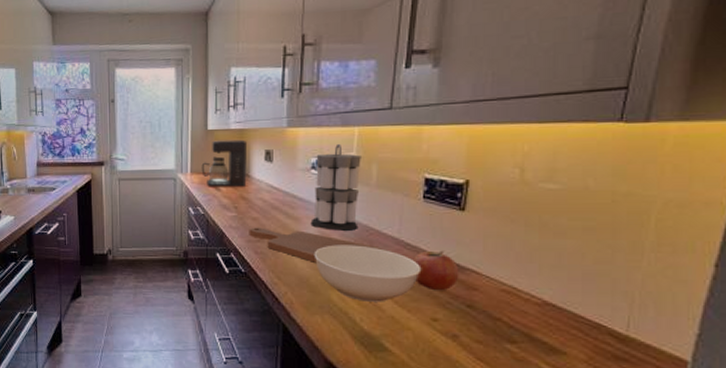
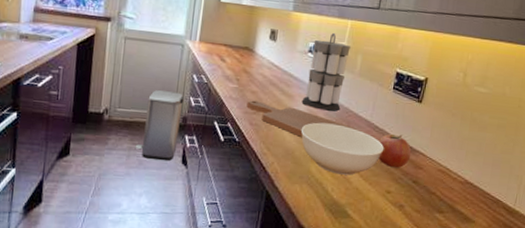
pedal bin: none [140,227,182,297] -> present [135,90,184,161]
coffee maker: present [201,139,248,188] -> none [210,13,256,62]

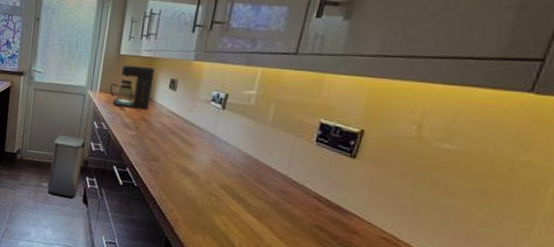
coffee maker: none [210,13,256,62] -> present [109,64,155,111]
cutting board: present [246,100,356,137] -> none [145,147,269,187]
bowl: present [300,122,384,175] -> none [203,173,305,232]
spice rack: present [301,32,351,111] -> none [204,80,261,163]
fruit: present [378,134,412,168] -> none [297,191,342,230]

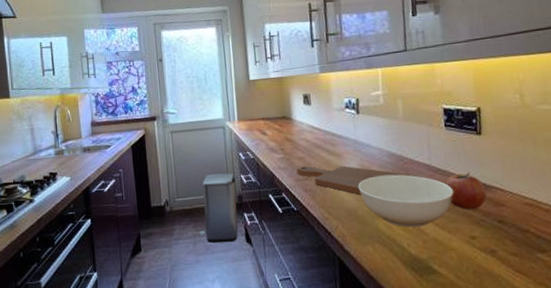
coffee maker: present [109,64,155,111] -> none [247,86,290,133]
cutting board: none [145,147,269,187] -> present [296,165,417,195]
bowl: none [203,173,305,232] -> present [357,174,454,227]
fruit: none [297,191,342,230] -> present [444,172,487,210]

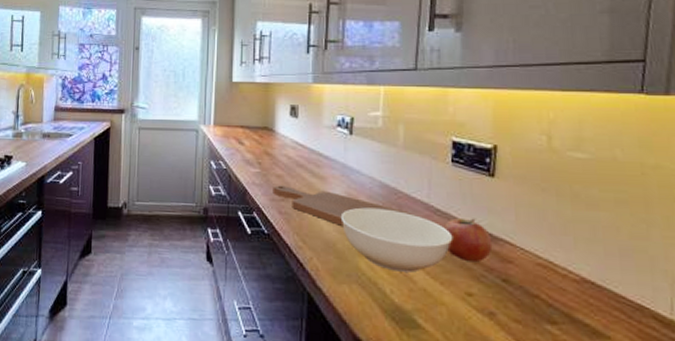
pedal bin: present [199,173,238,243] -> none [156,180,203,259]

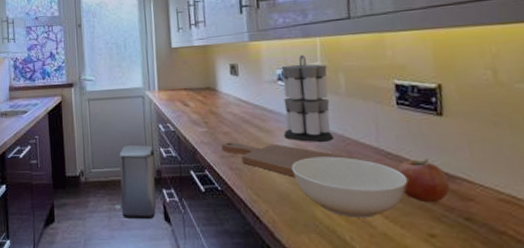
pedal bin: none [156,180,203,259] -> present [114,145,157,220]
spice rack: none [337,102,388,193] -> present [281,54,334,142]

